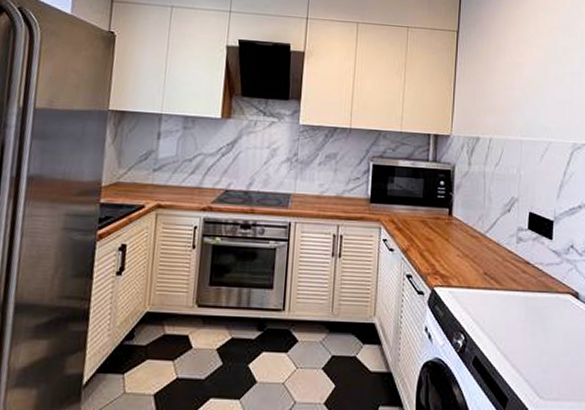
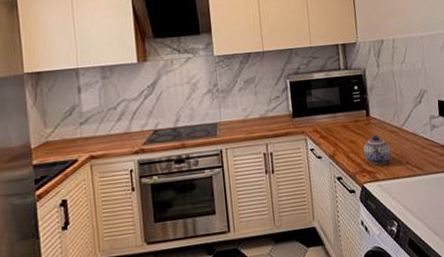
teapot: none [440,237,469,270] -> present [363,135,392,165]

